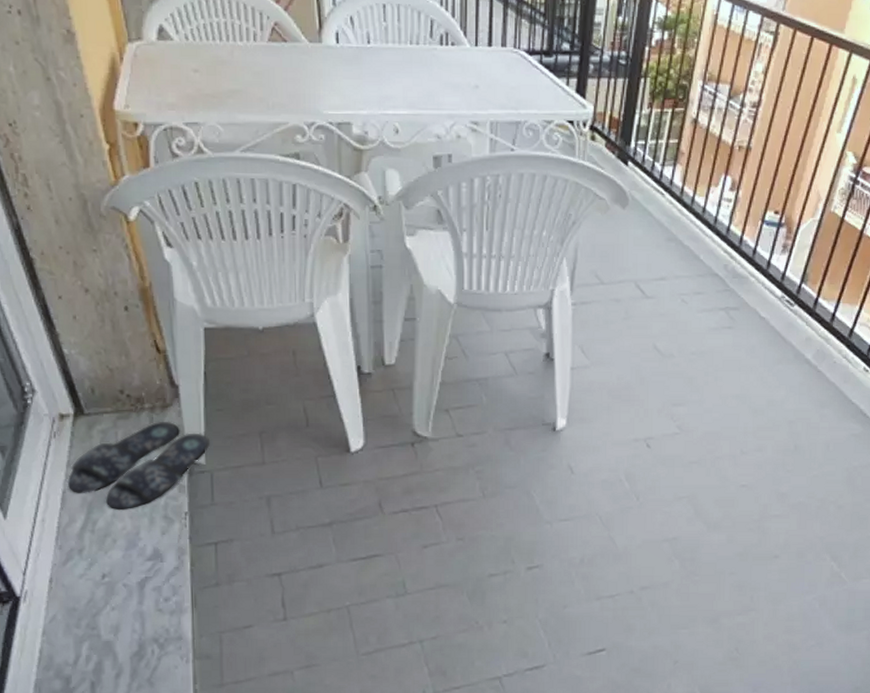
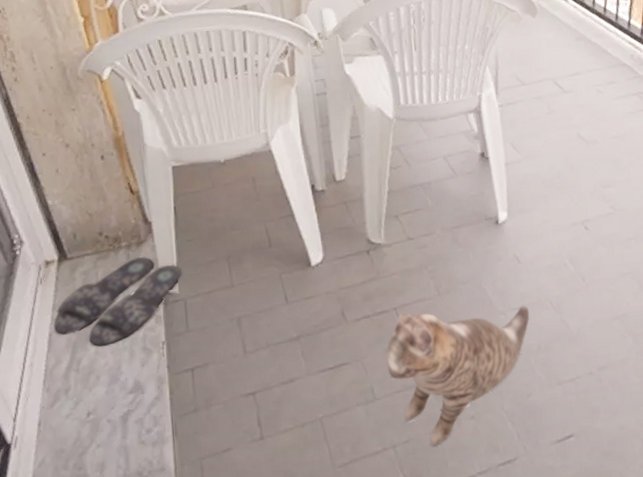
cat: none [422,510,577,645] -> present [386,305,530,446]

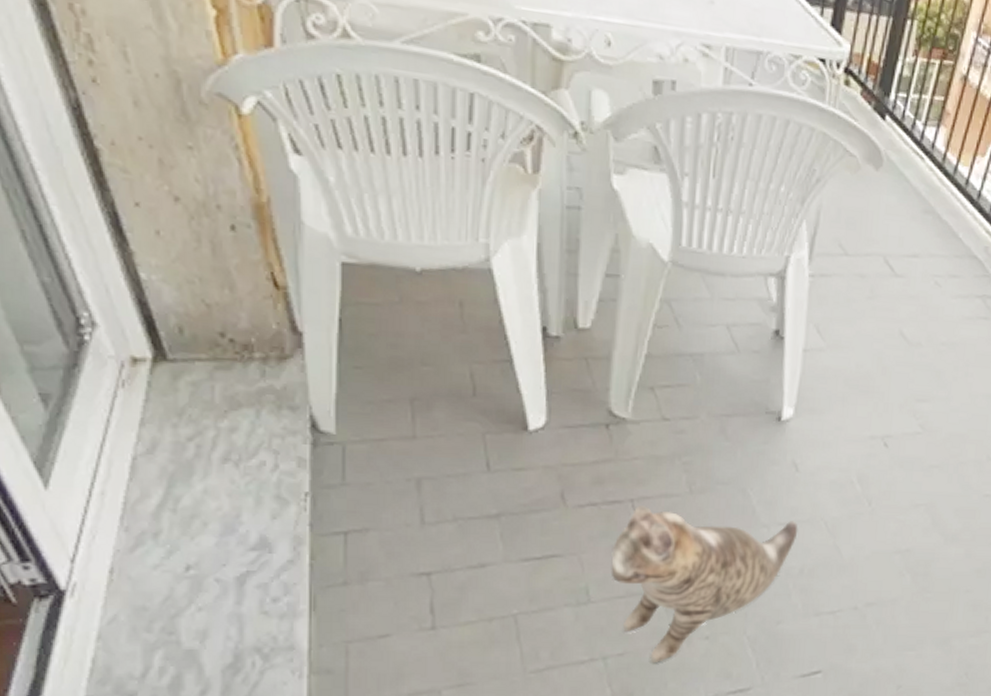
slippers: present [53,256,183,347] -> none [139,375,344,486]

